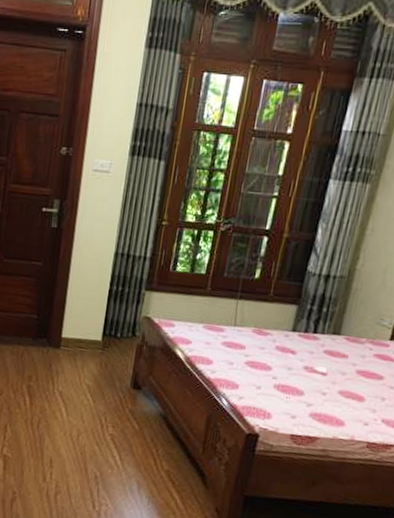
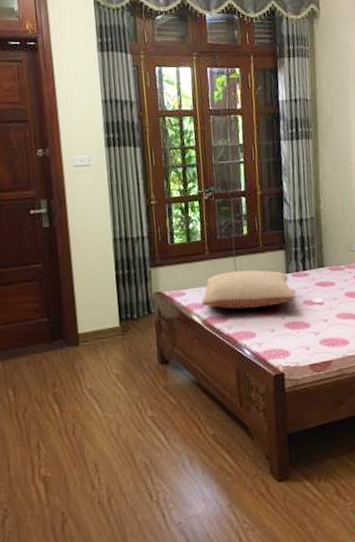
pillow: none [188,313,297,363] -> present [201,270,296,309]

